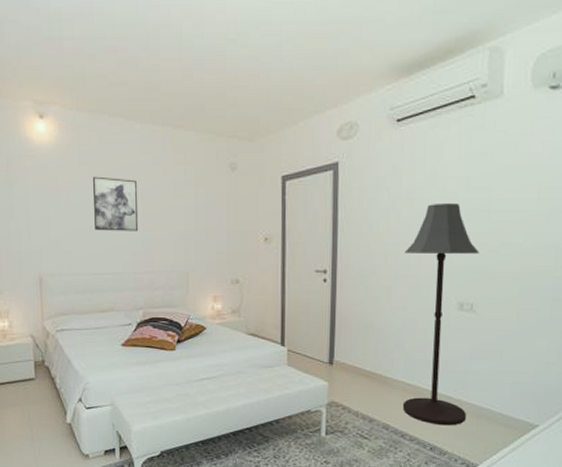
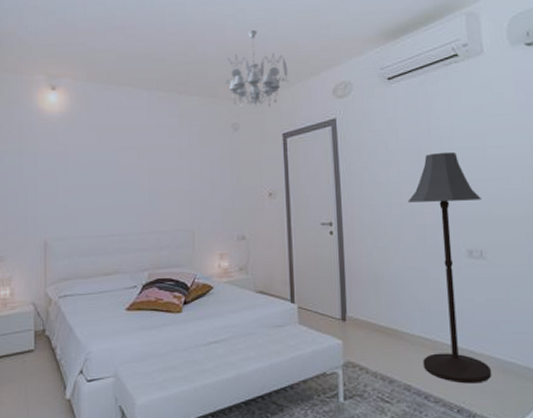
wall art: present [93,176,139,231] -> none [101,141,145,193]
chandelier: none [224,57,291,147] -> present [225,29,289,108]

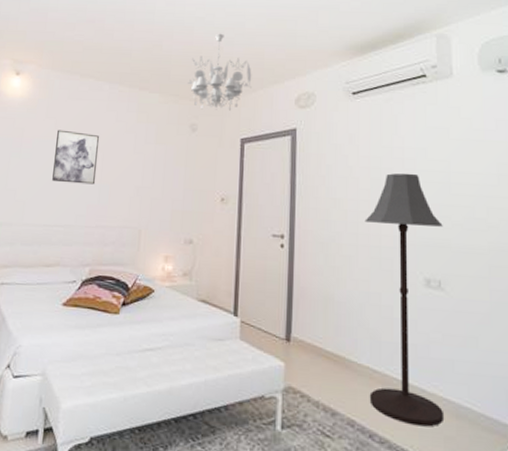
wall art: none [101,141,145,193] -> present [52,129,100,185]

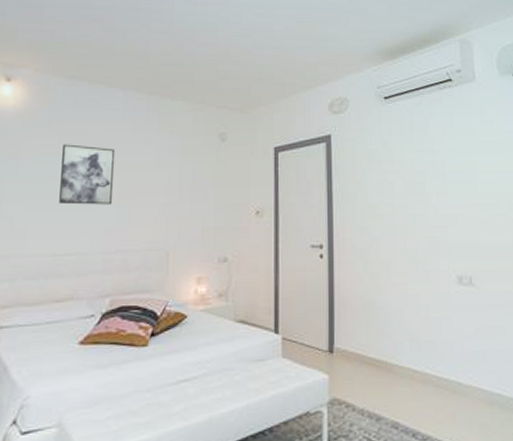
chandelier: present [188,33,252,111] -> none [214,35,283,118]
floor lamp: present [364,173,445,427] -> none [400,175,479,419]

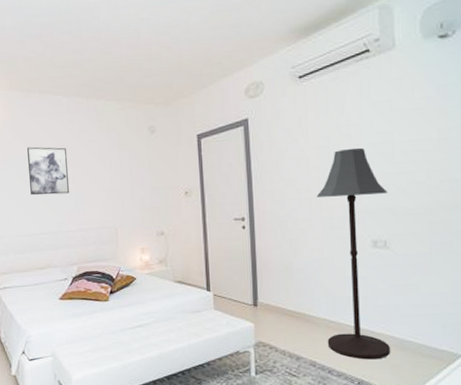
floor lamp: none [400,175,479,419] -> present [316,147,391,360]

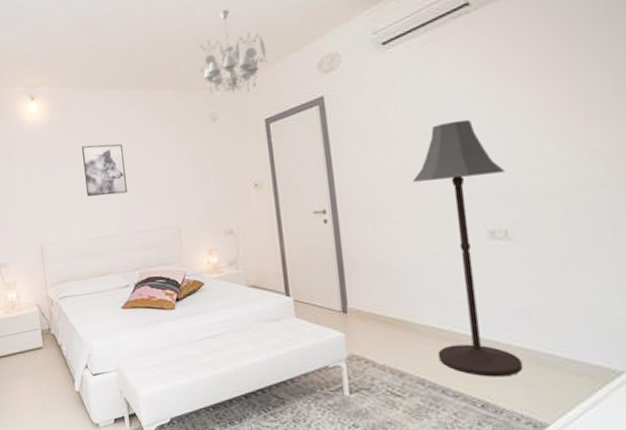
chandelier: none [141,32,202,111] -> present [199,9,268,97]

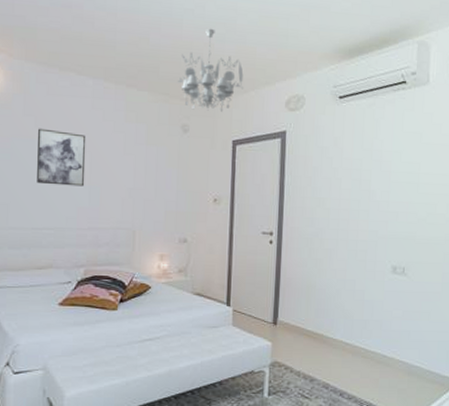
floor lamp: present [412,119,524,377] -> none [341,174,410,383]

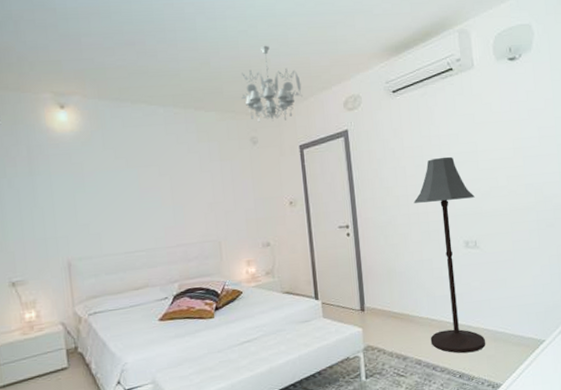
wall art: present [37,128,86,187] -> none [119,159,168,211]
floor lamp: none [341,174,410,383] -> present [413,156,486,354]

